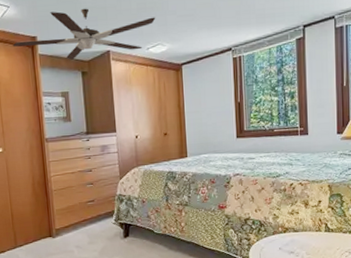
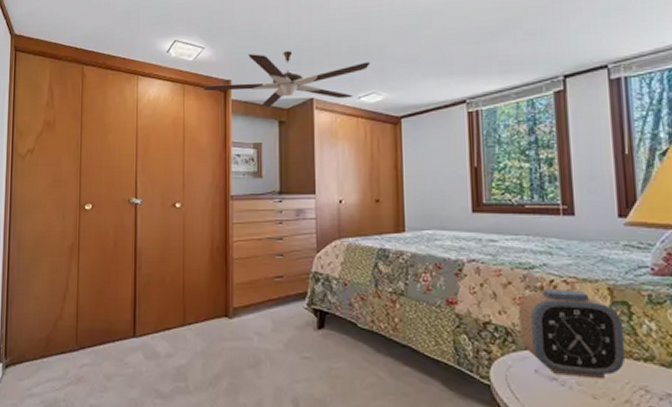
alarm clock: none [269,189,338,249] -> present [519,289,626,380]

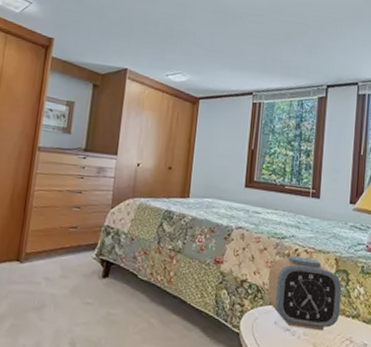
ceiling fan: present [203,50,371,107] -> none [25,17,181,74]

